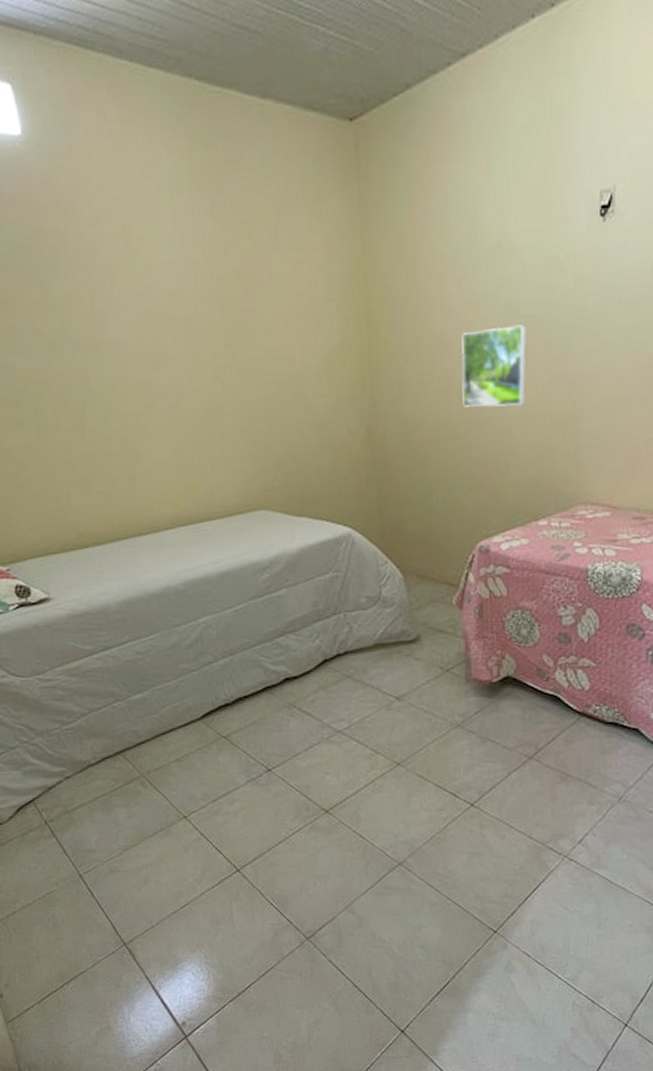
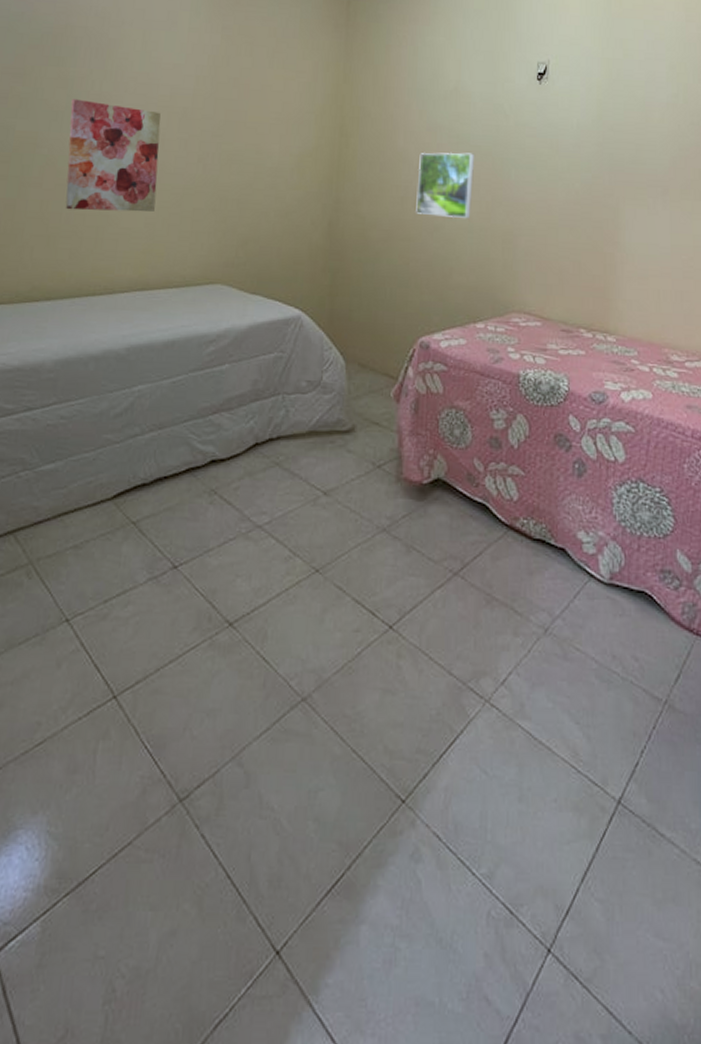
wall art: none [65,322,181,450] -> present [65,99,161,212]

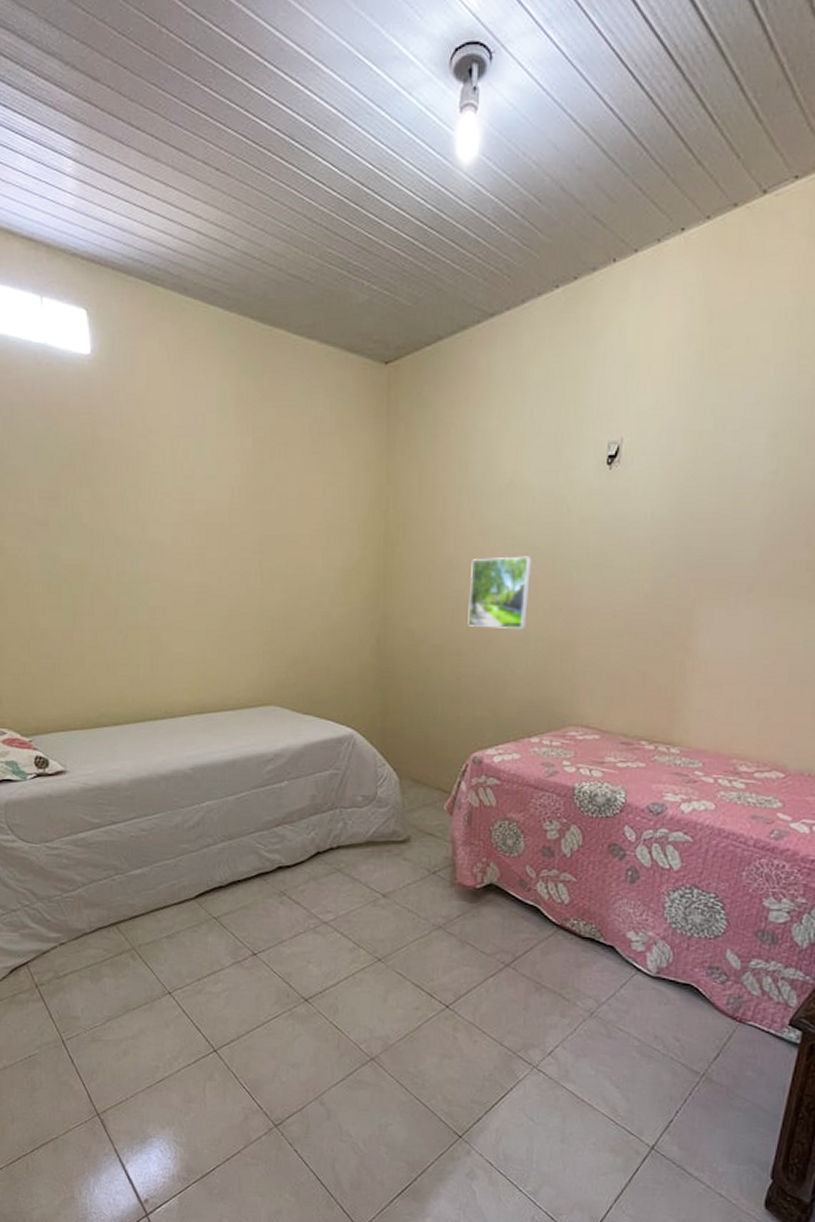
wall art: present [65,99,161,212] -> none [110,521,203,638]

